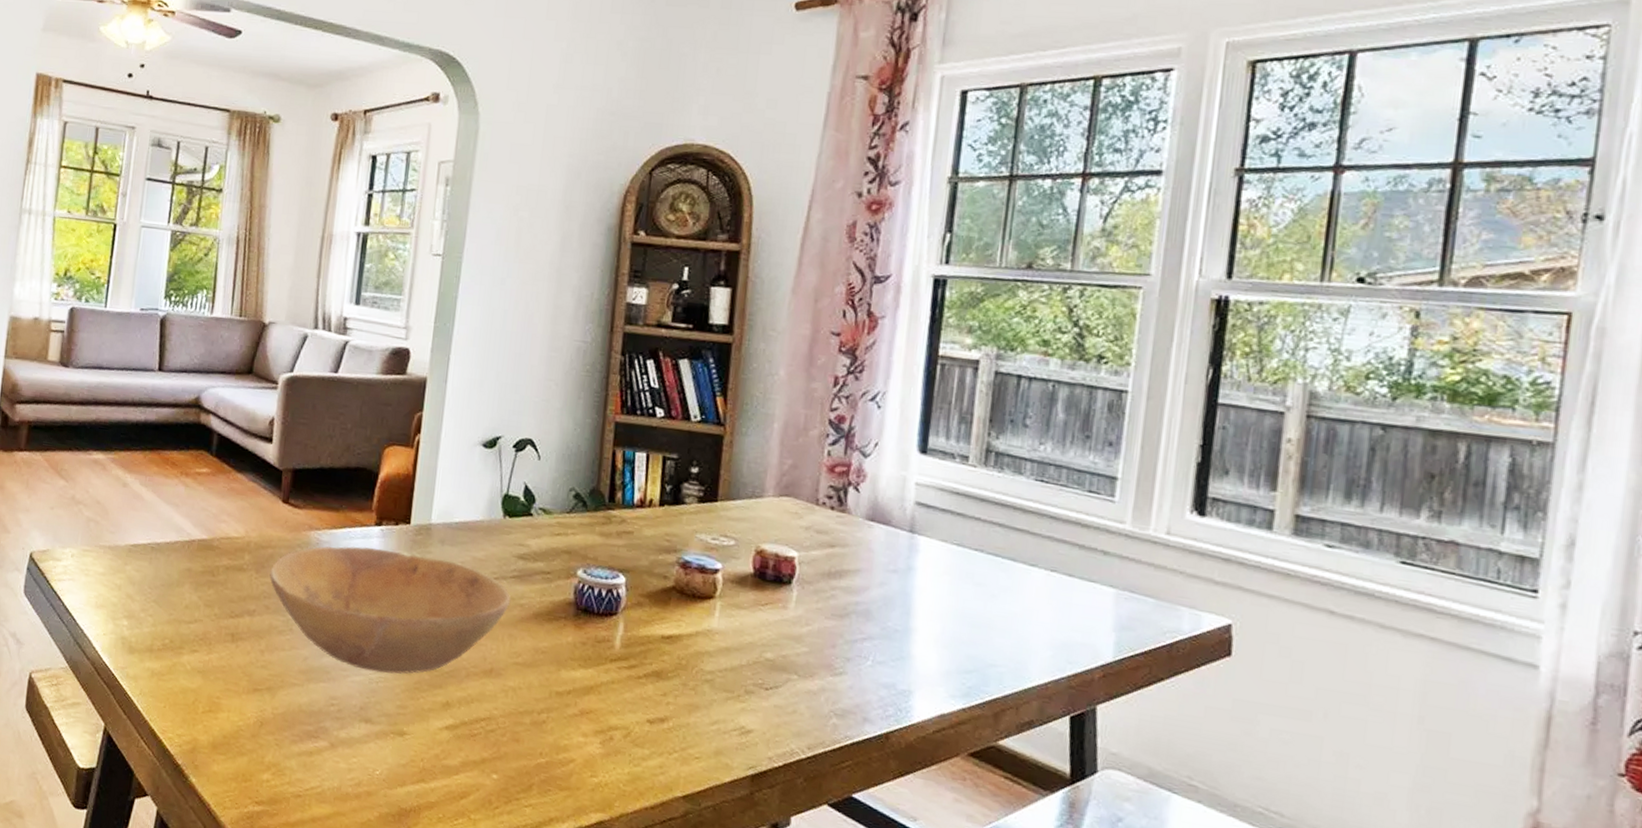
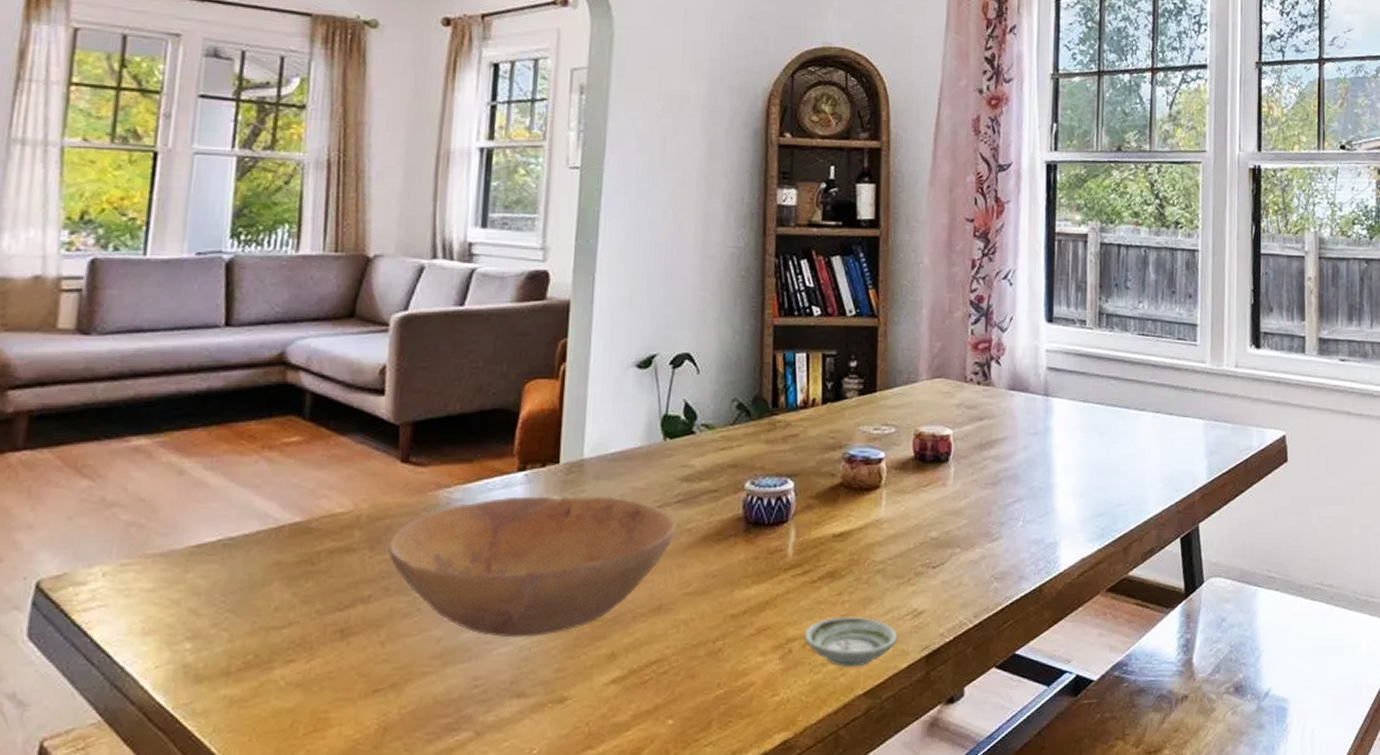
saucer: none [626,715,723,770] -> present [804,616,898,668]

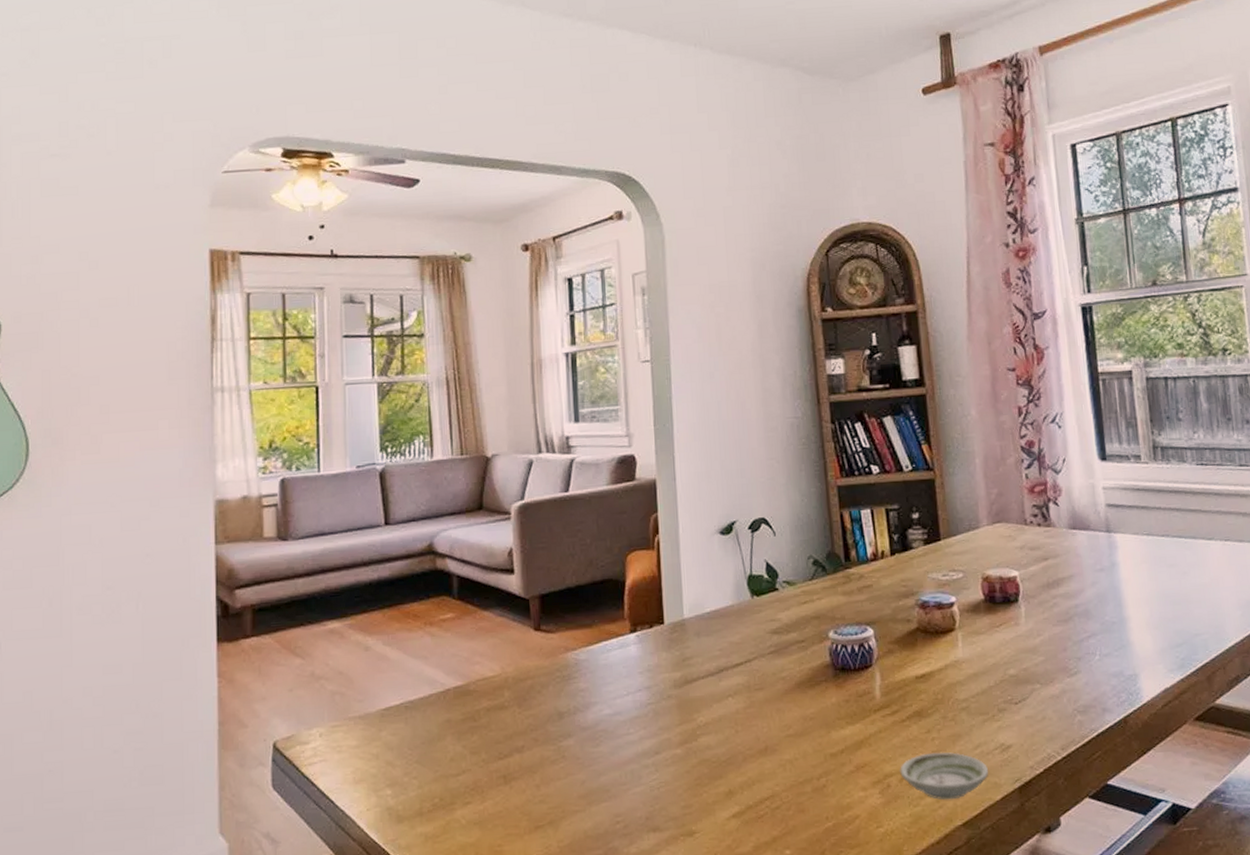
bowl: present [388,496,677,638] -> none [533,651,773,779]

